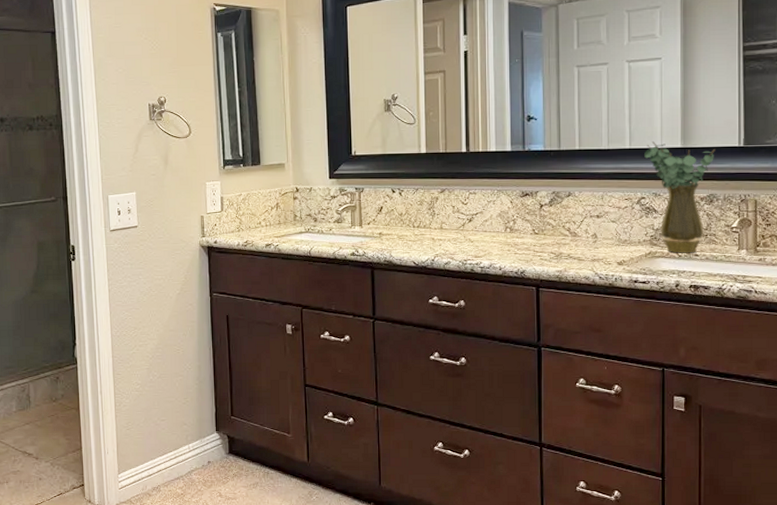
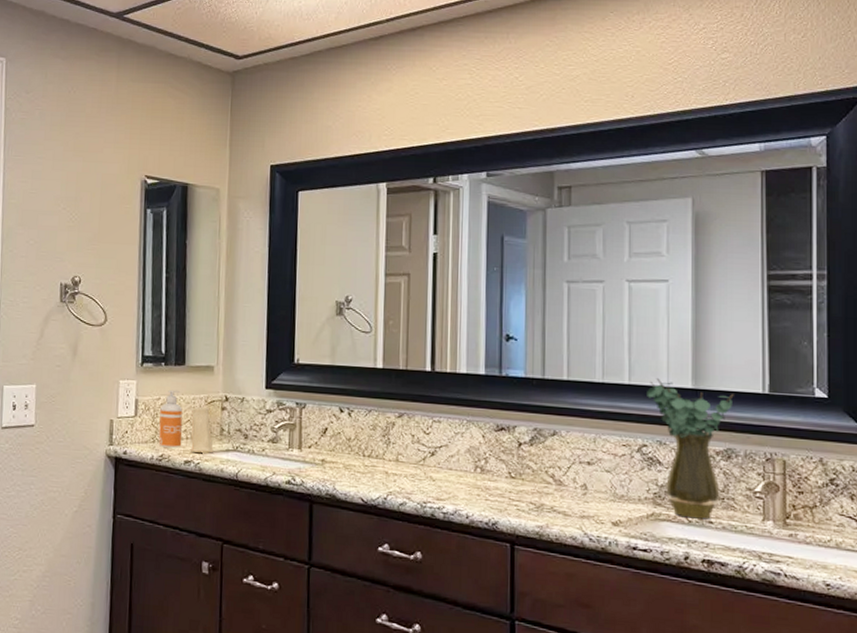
soap dispenser: none [242,186,263,235] -> present [158,389,183,448]
candle: none [269,195,289,237] -> present [191,402,213,454]

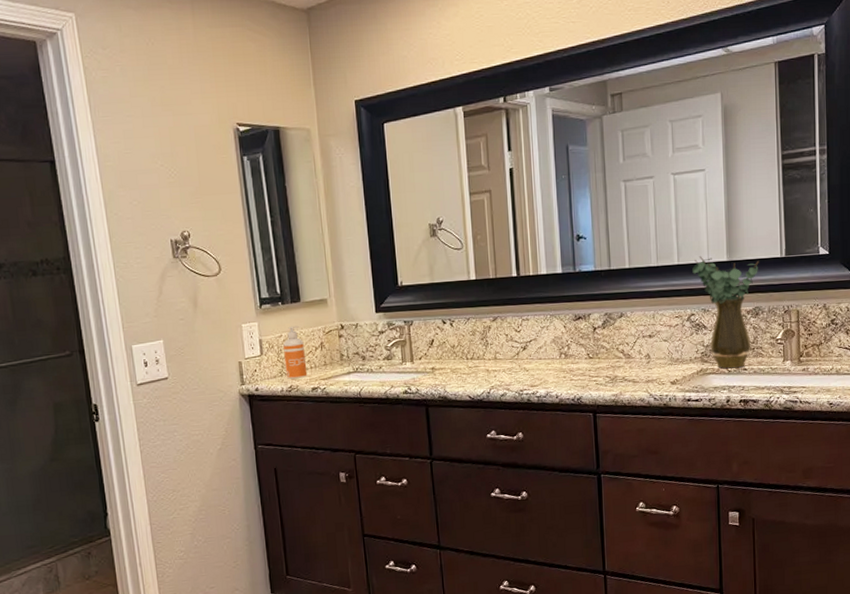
candle: present [191,402,213,454] -> none [312,333,337,380]

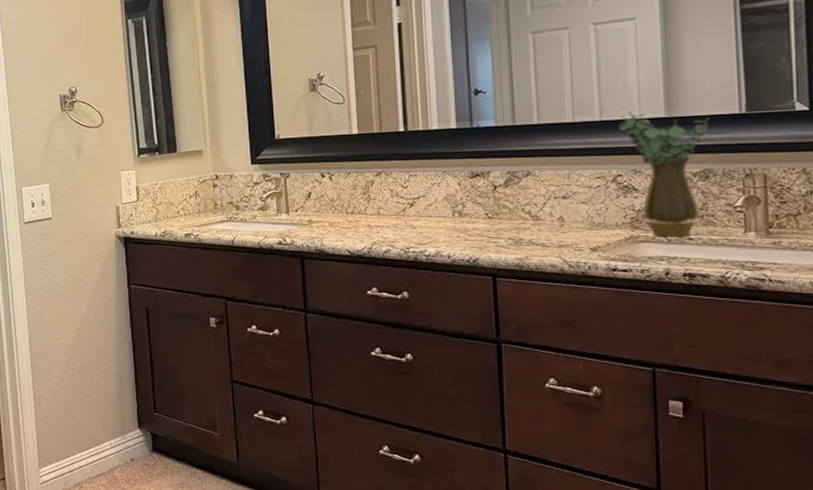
soap dispenser: present [283,325,308,379] -> none [159,174,181,224]

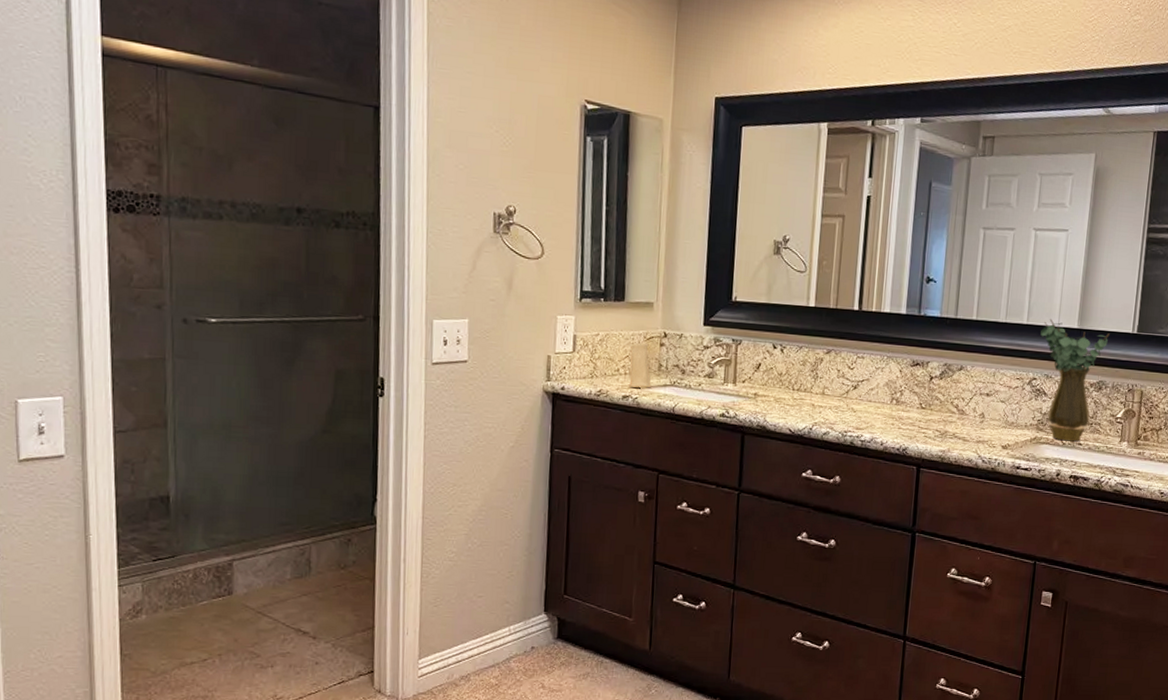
candle: none [187,182,210,227] -> present [629,338,651,389]

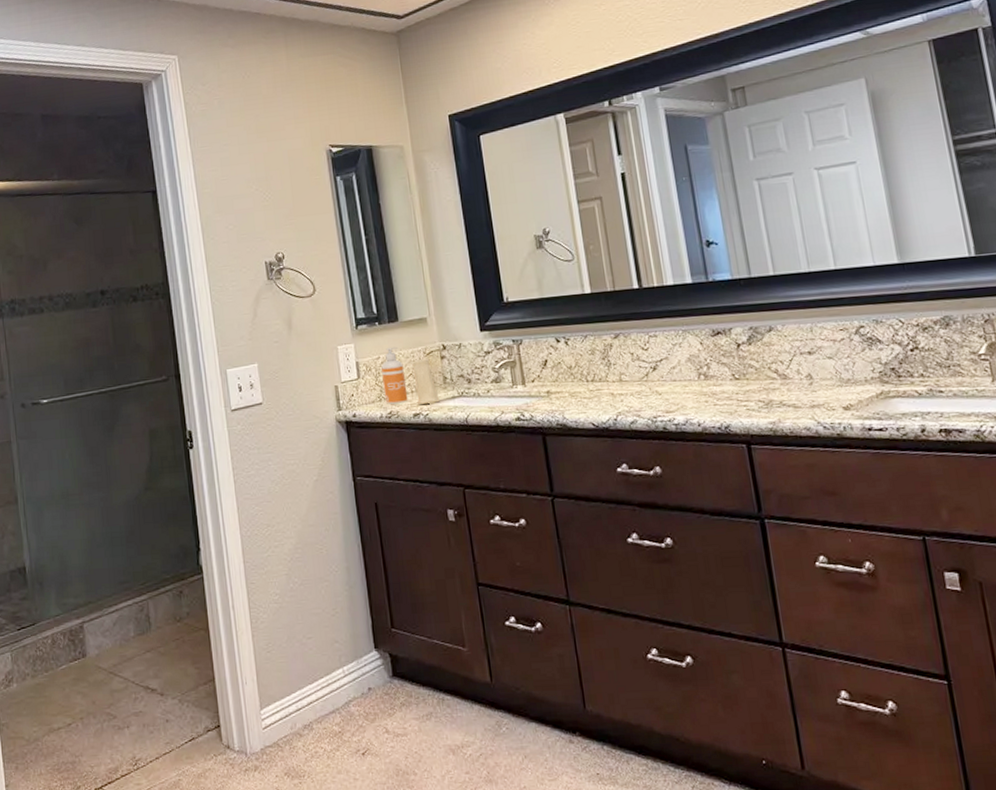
soap dispenser: none [596,325,622,384] -> present [381,346,408,404]
vase: present [1040,319,1110,442] -> none [854,259,946,391]

